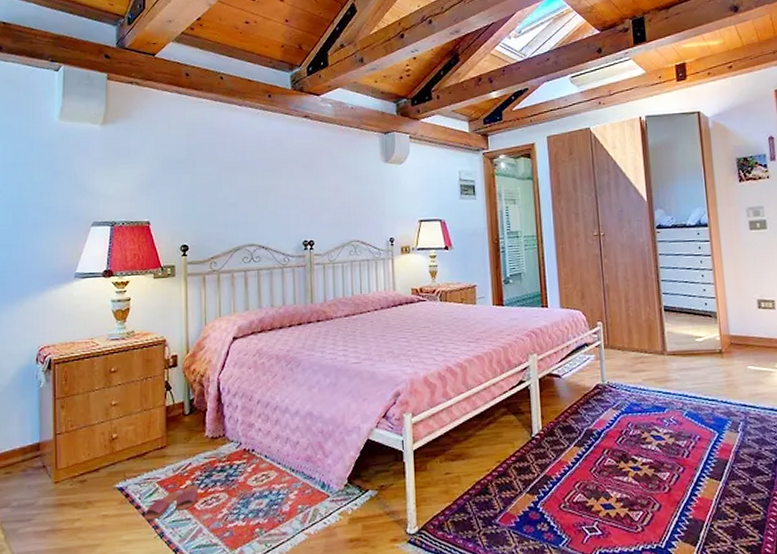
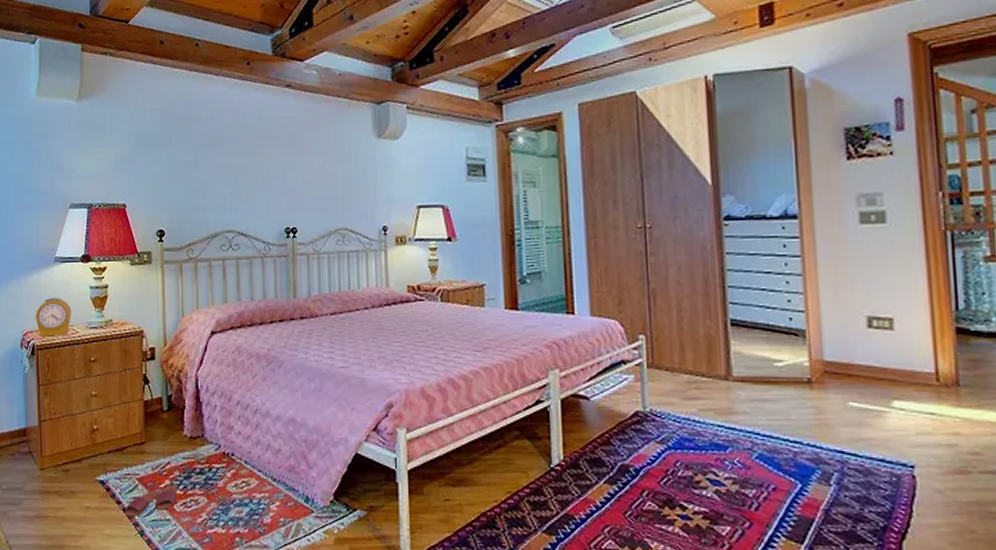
alarm clock: none [52,311,91,352] -> present [35,297,71,338]

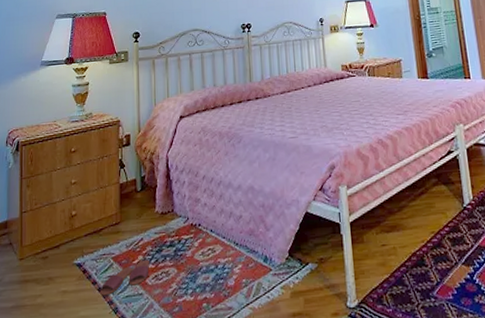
alarm clock: present [35,297,71,338] -> none [21,96,55,135]

